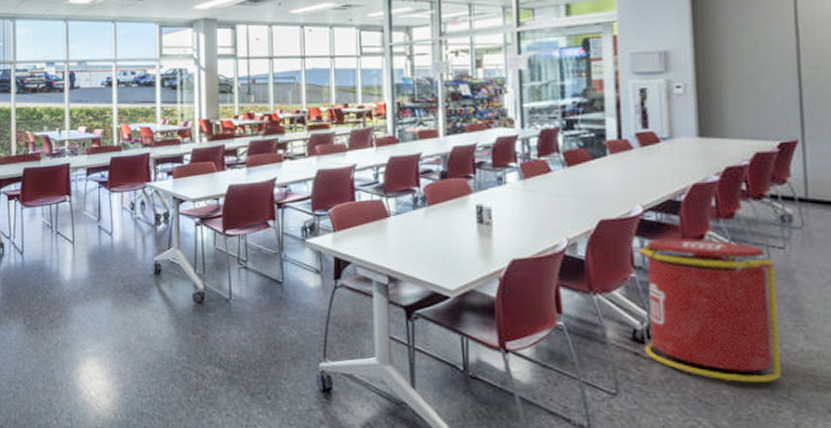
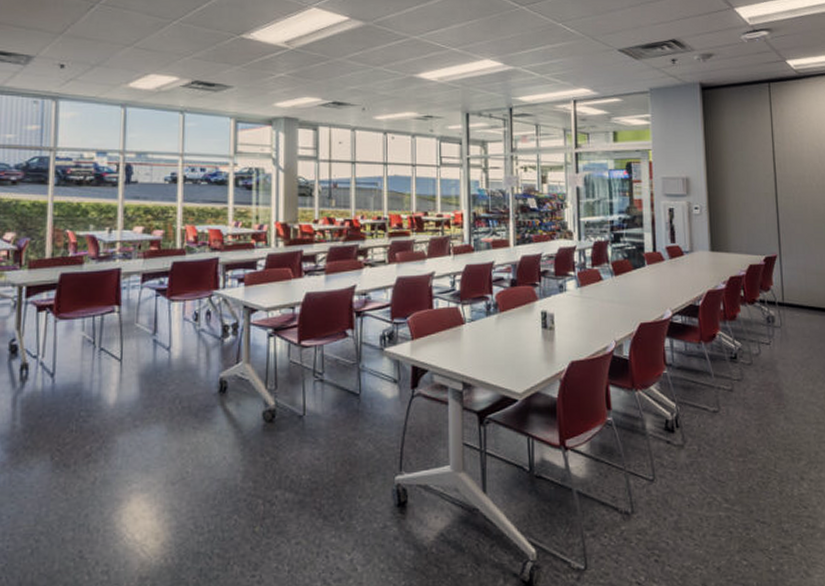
trash can: present [638,238,781,383] -> none [668,338,770,460]

